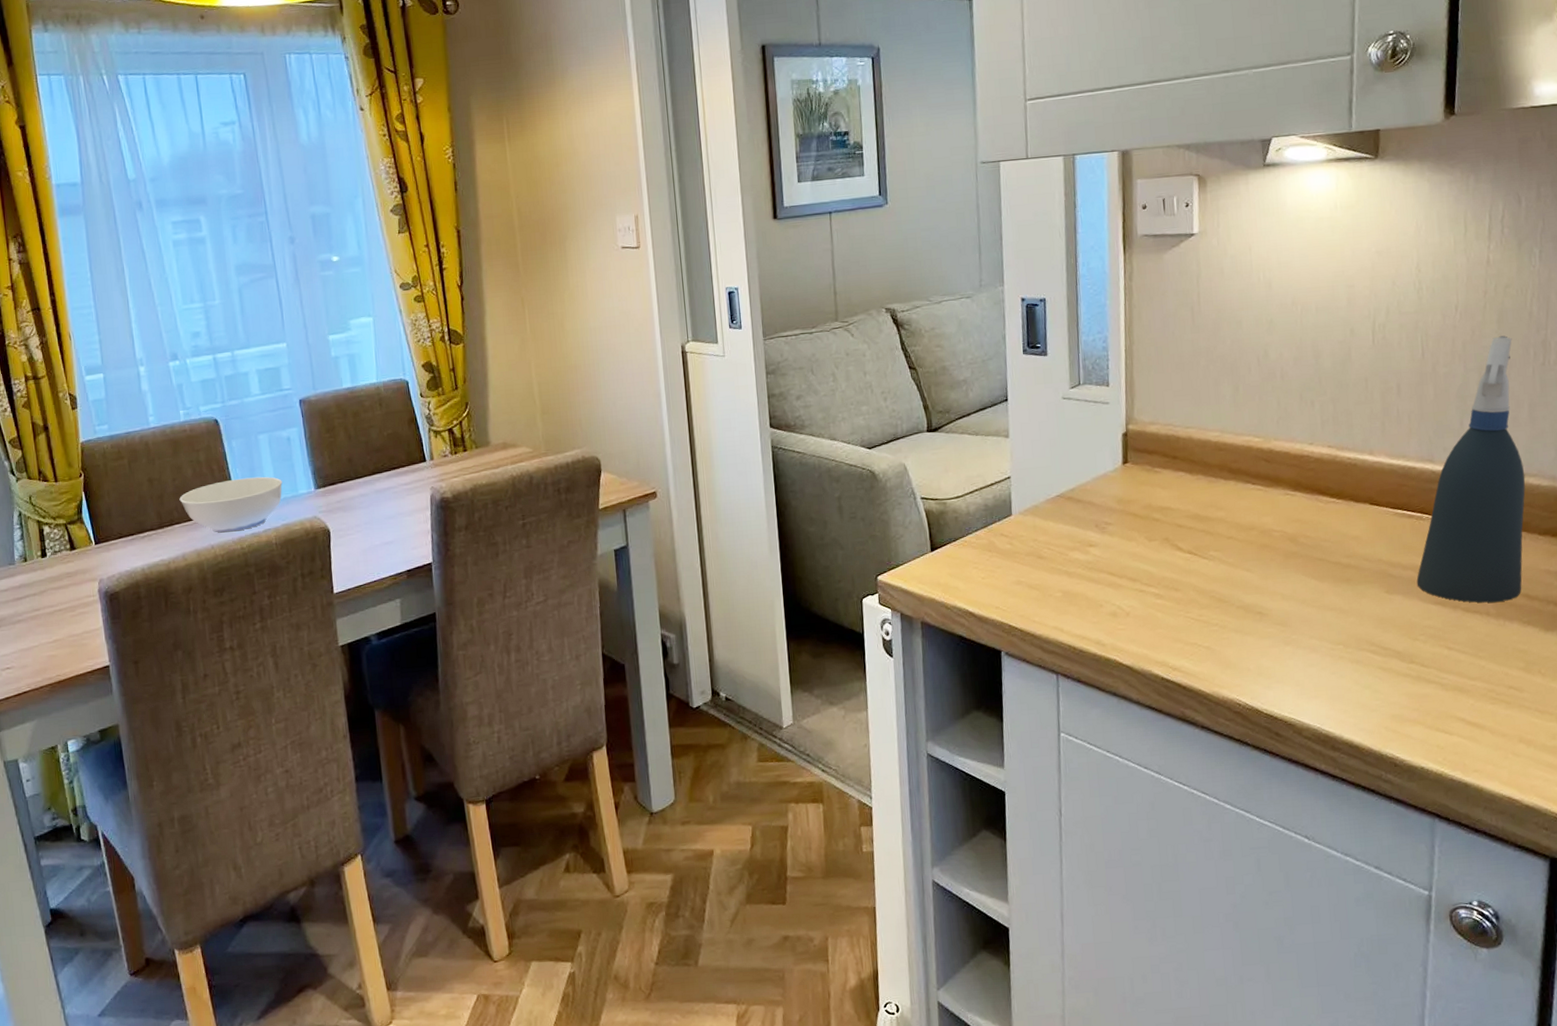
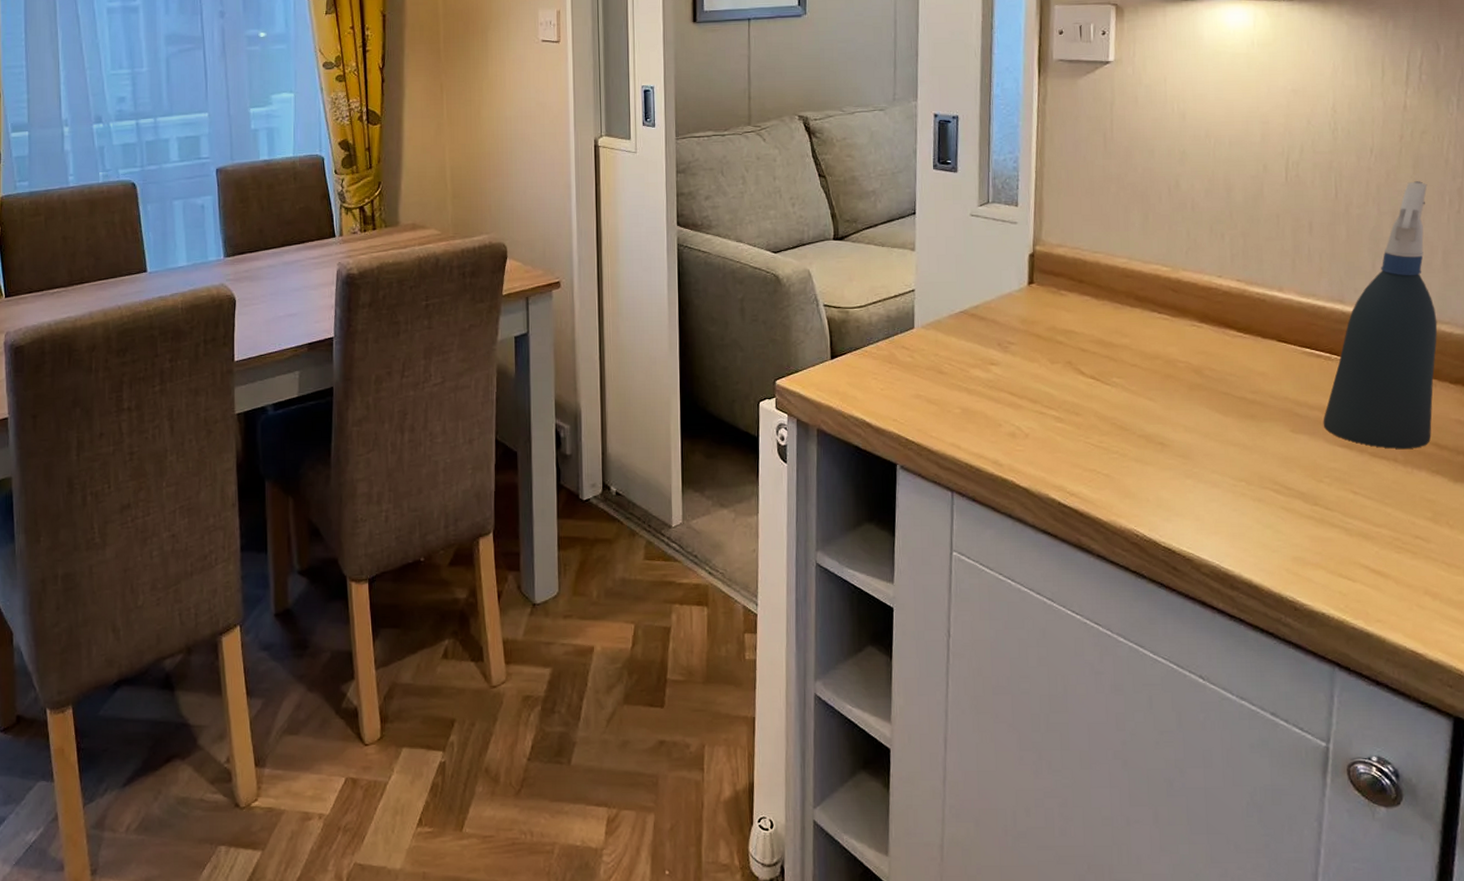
bowl: present [179,476,283,533] -> none [91,241,193,294]

